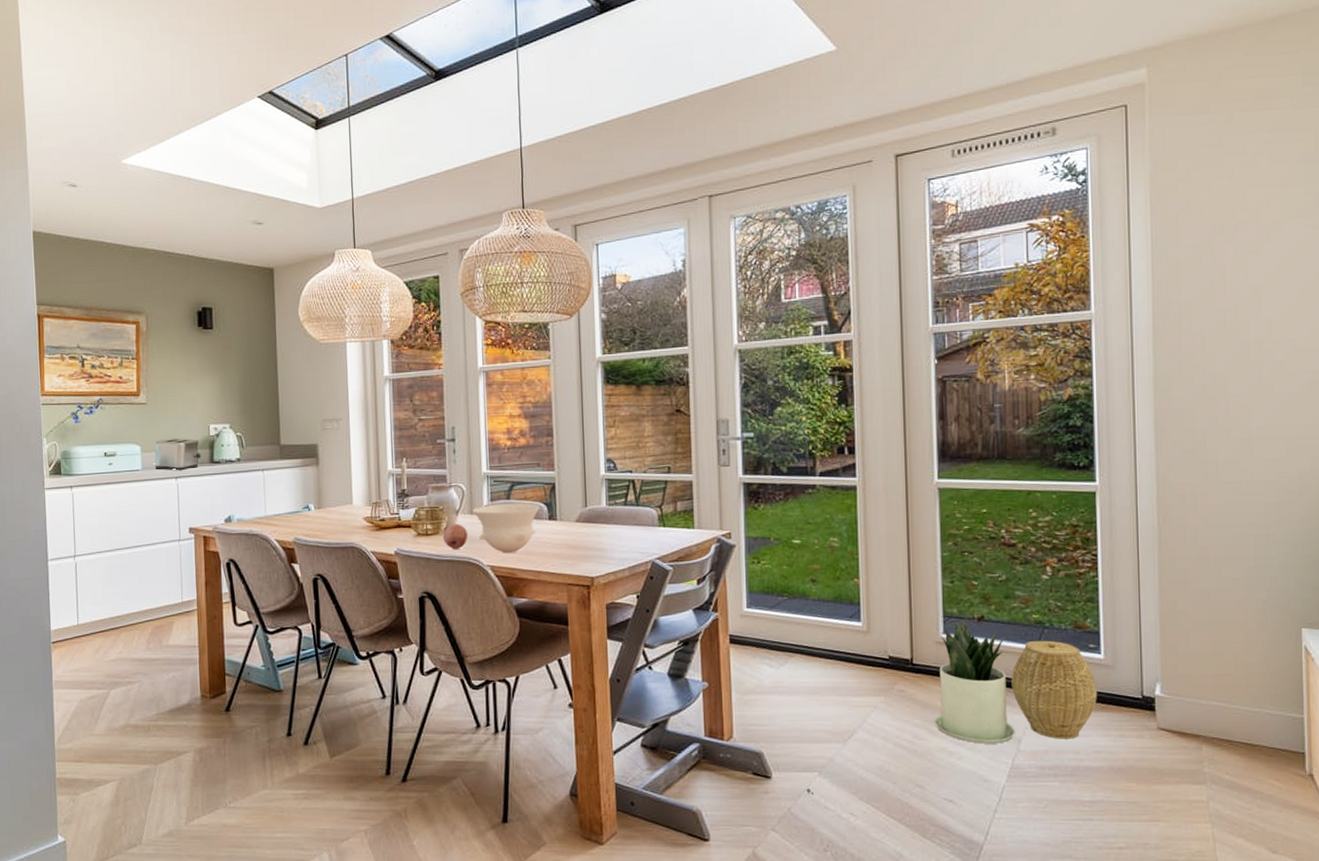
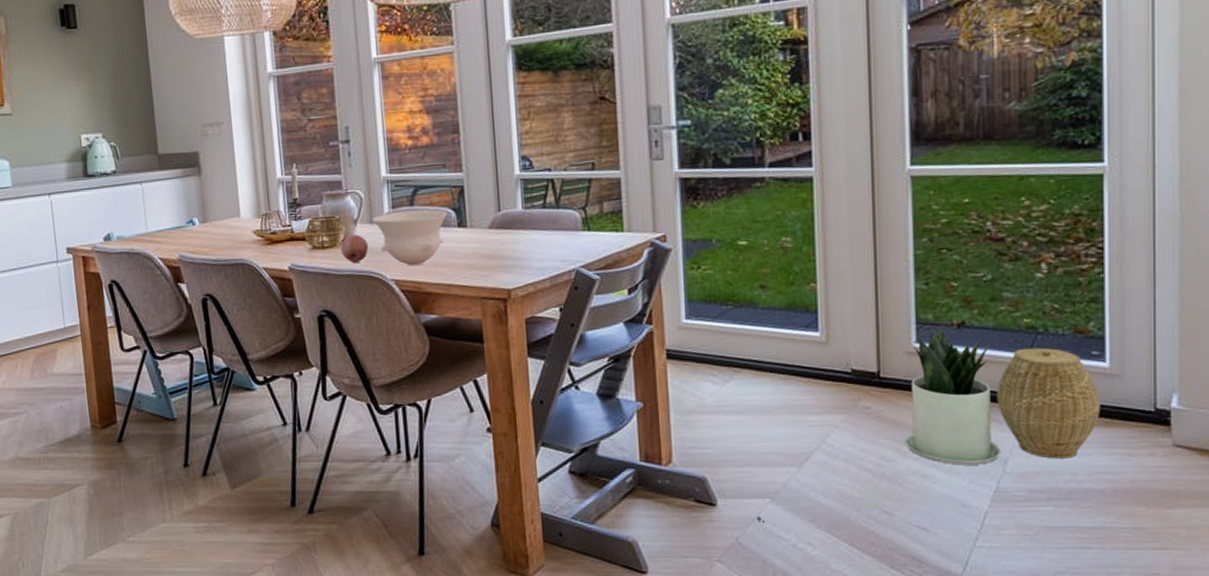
toaster: present [154,438,202,471] -> none [23,150,74,187]

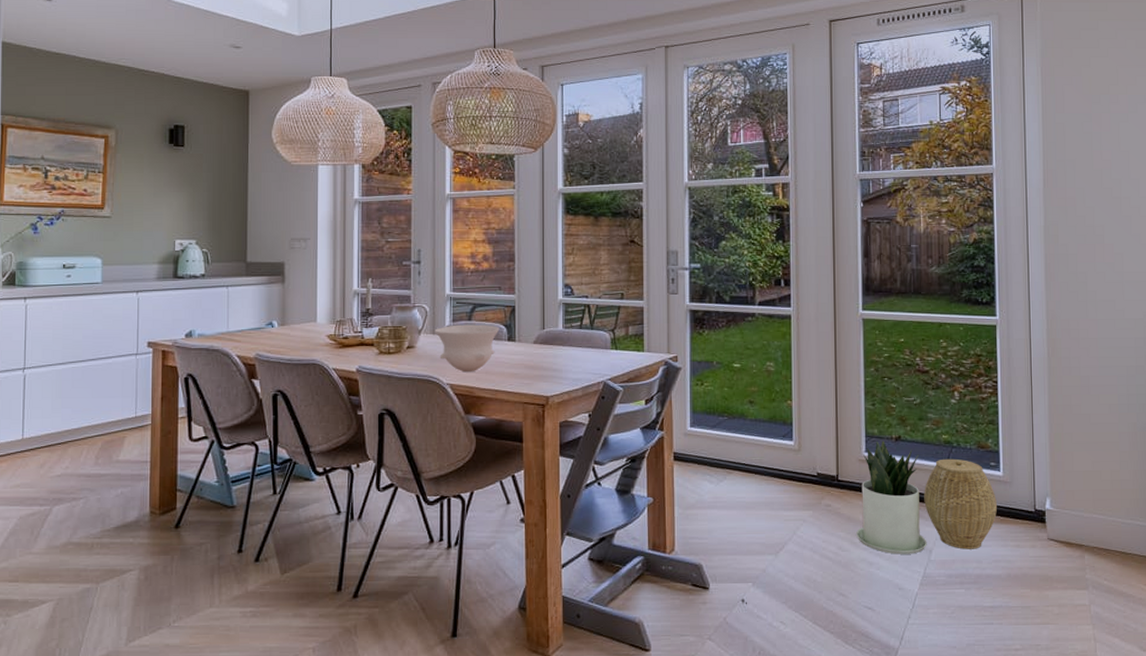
fruit: present [340,234,369,264] -> none [404,343,430,369]

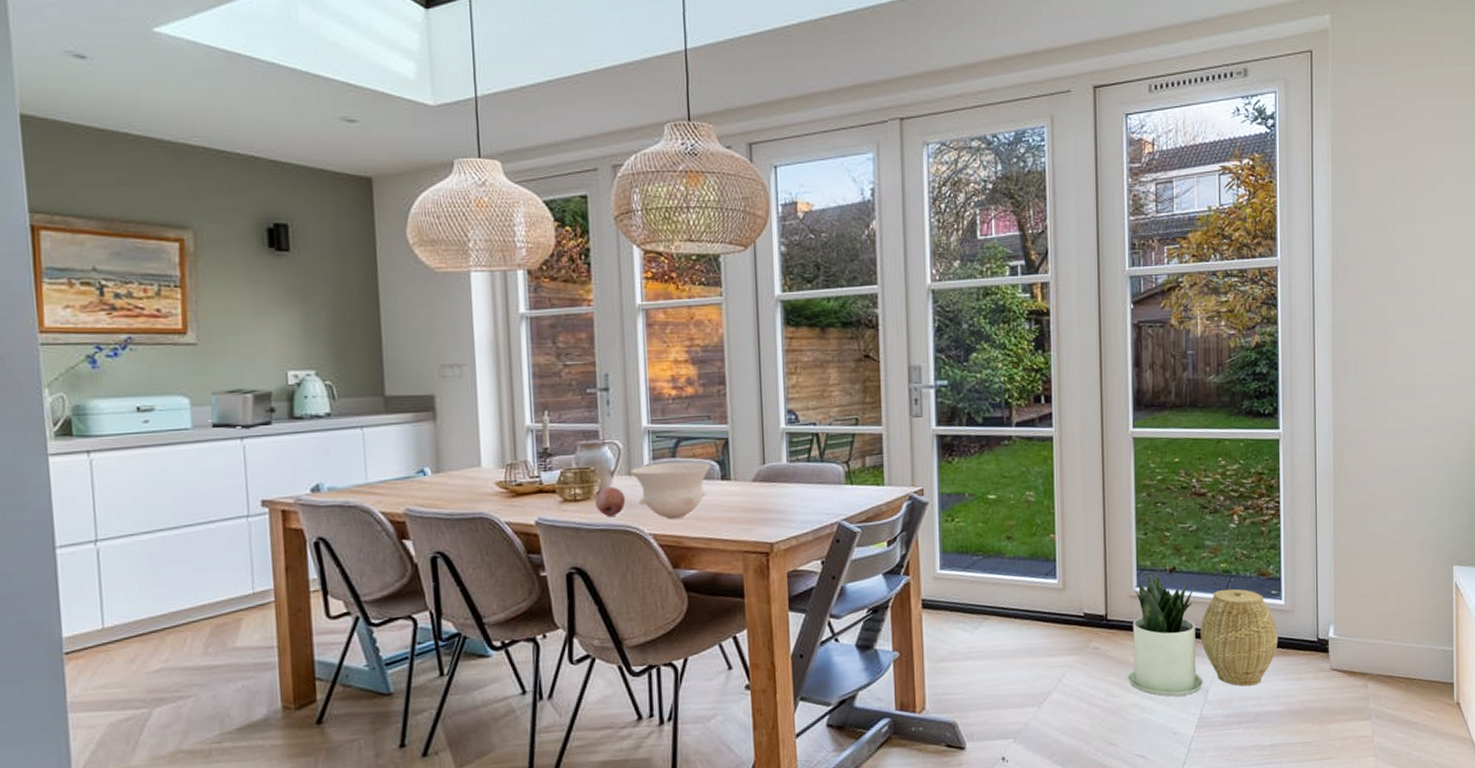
toaster: none [115,252,165,285] -> present [210,387,277,430]
fruit: none [404,343,430,369] -> present [594,487,626,518]

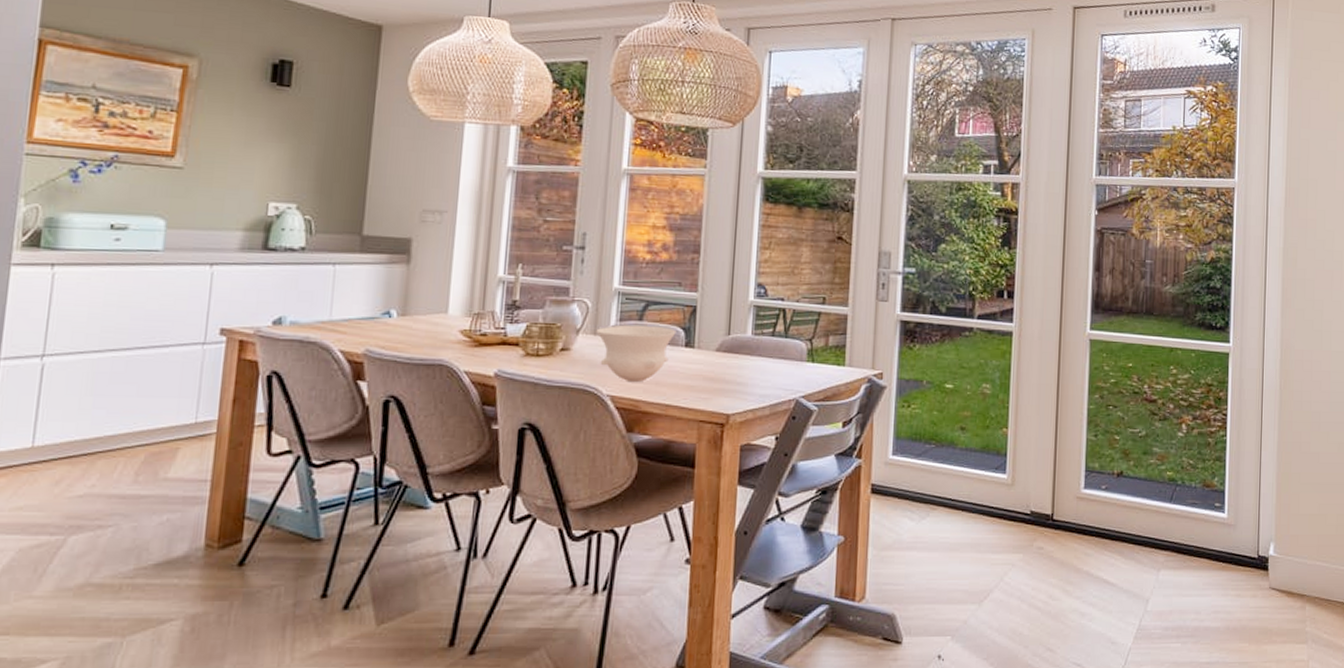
toaster: present [210,387,277,430] -> none [182,214,252,256]
fruit: present [594,487,626,518] -> none [556,344,588,375]
planter: present [1127,573,1204,697] -> none [1069,476,1144,604]
woven basket: present [1200,588,1278,687] -> none [1143,498,1219,599]

